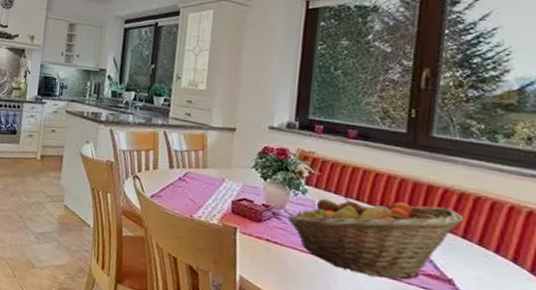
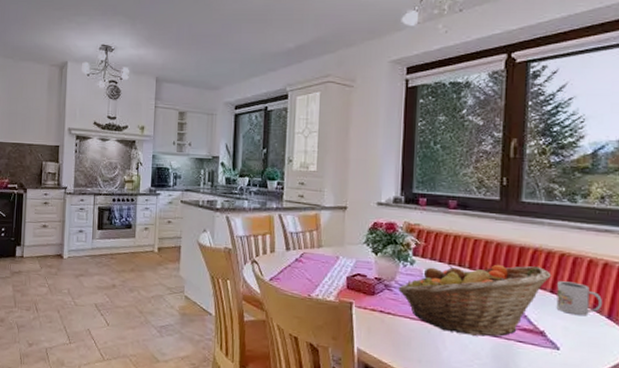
mug: none [468,226,526,268] -> present [556,281,603,317]

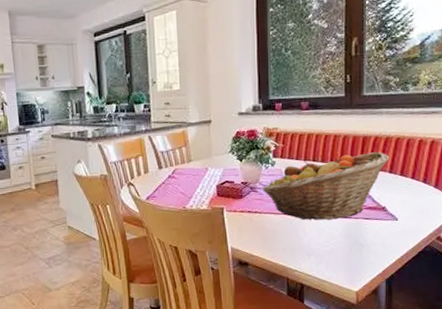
mug: present [556,281,603,317] -> none [394,161,431,189]

